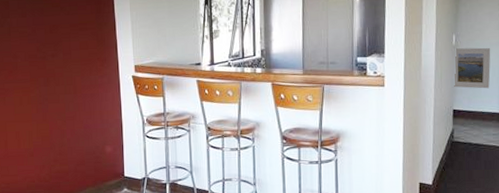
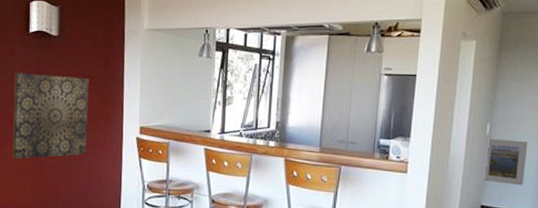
wall art: none [11,24,86,106] -> present [12,73,89,159]

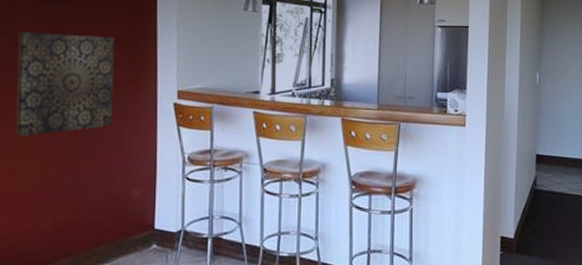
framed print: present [482,139,528,186] -> none [536,88,574,133]

